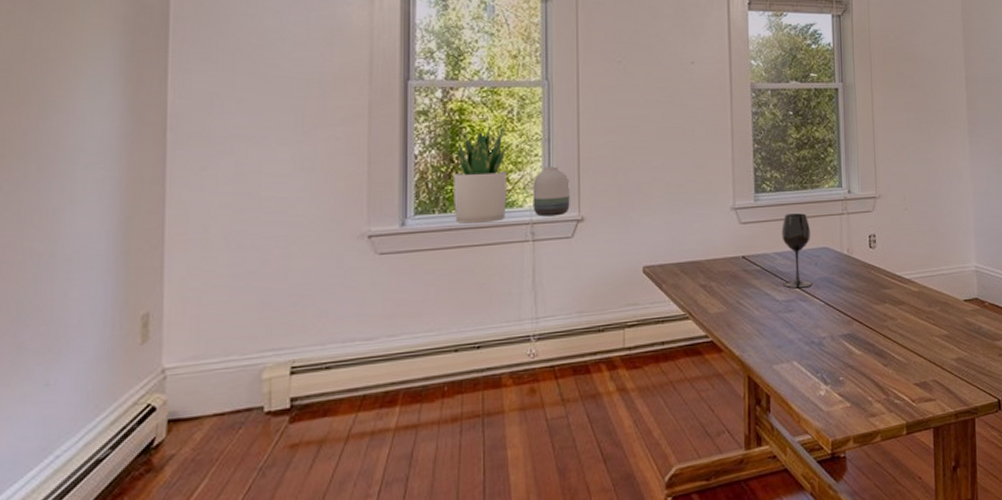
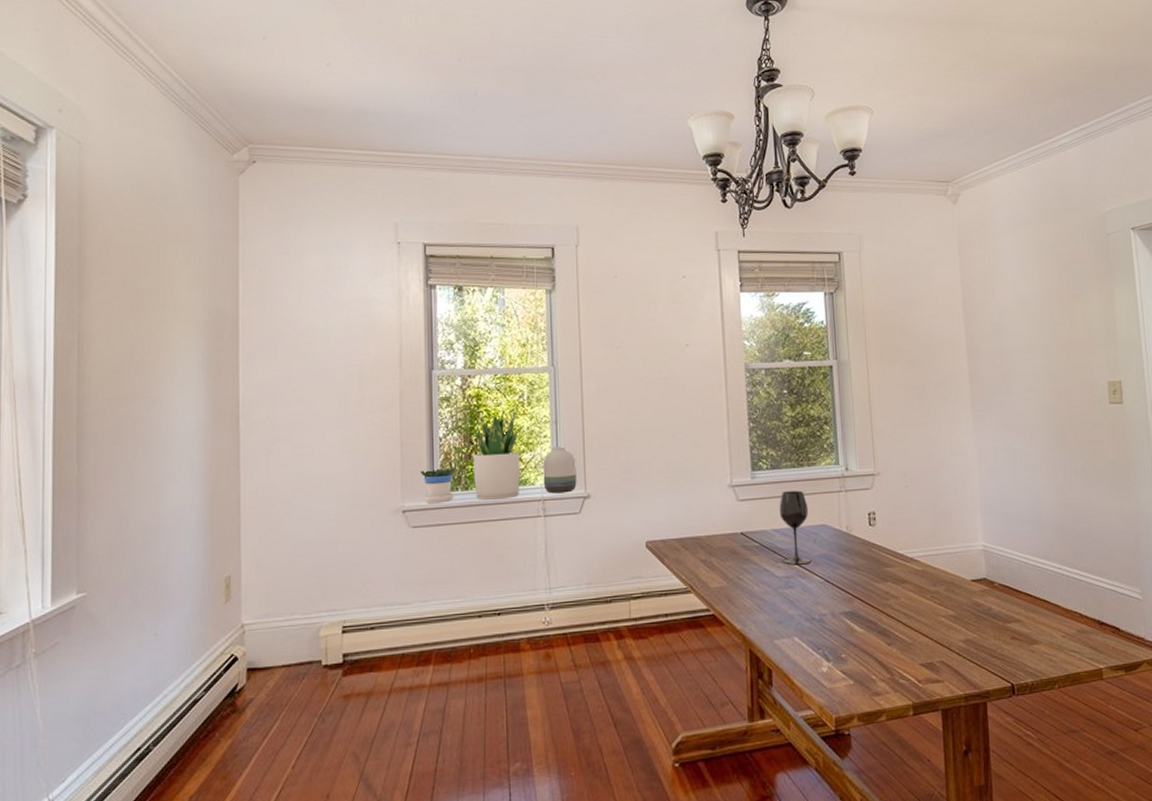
flowerpot: none [391,188,433,228] -> present [420,467,456,504]

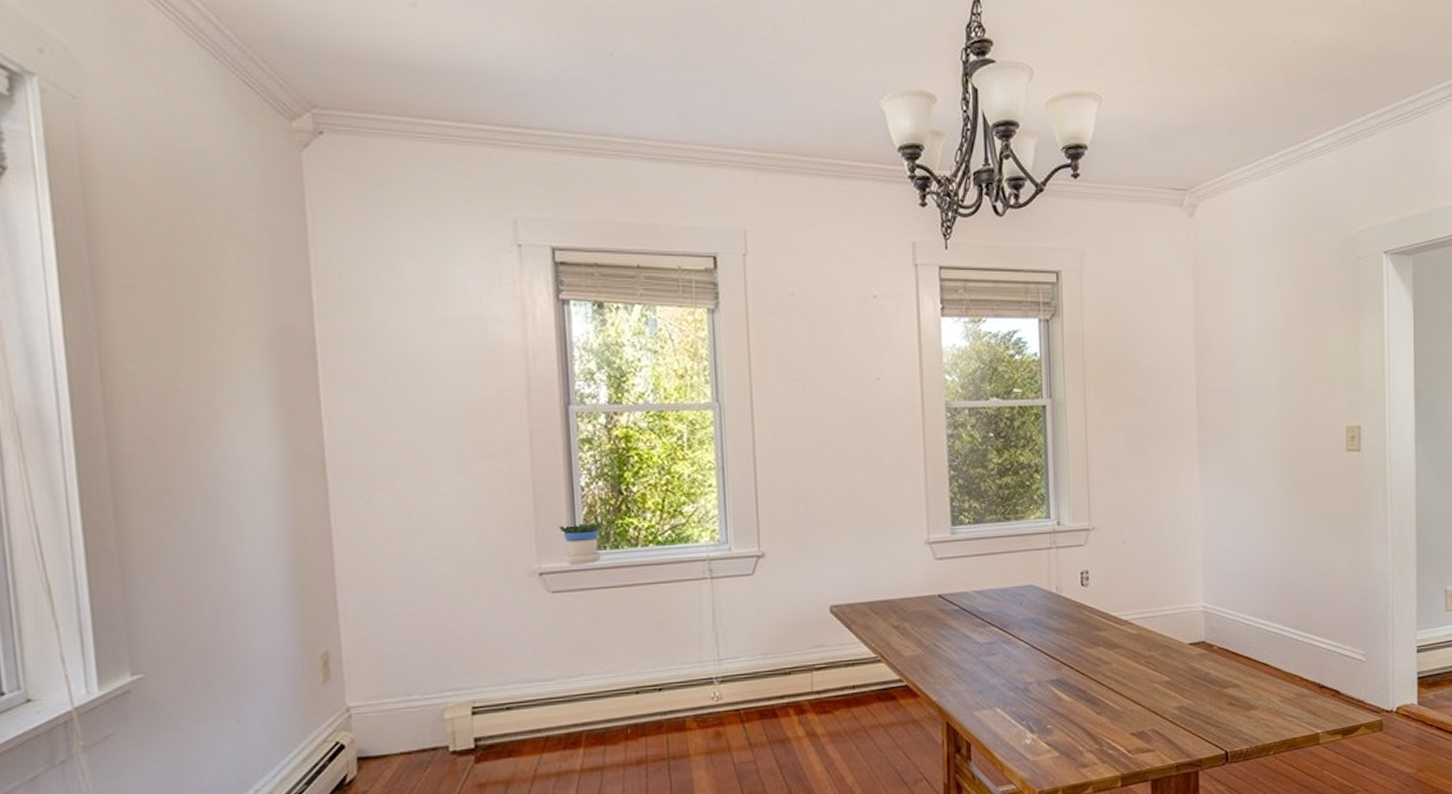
planter: present [473,409,520,501] -> none [623,453,681,561]
vase: present [543,446,577,494] -> none [707,497,749,553]
wineglass: present [779,491,812,565] -> none [982,547,1017,630]

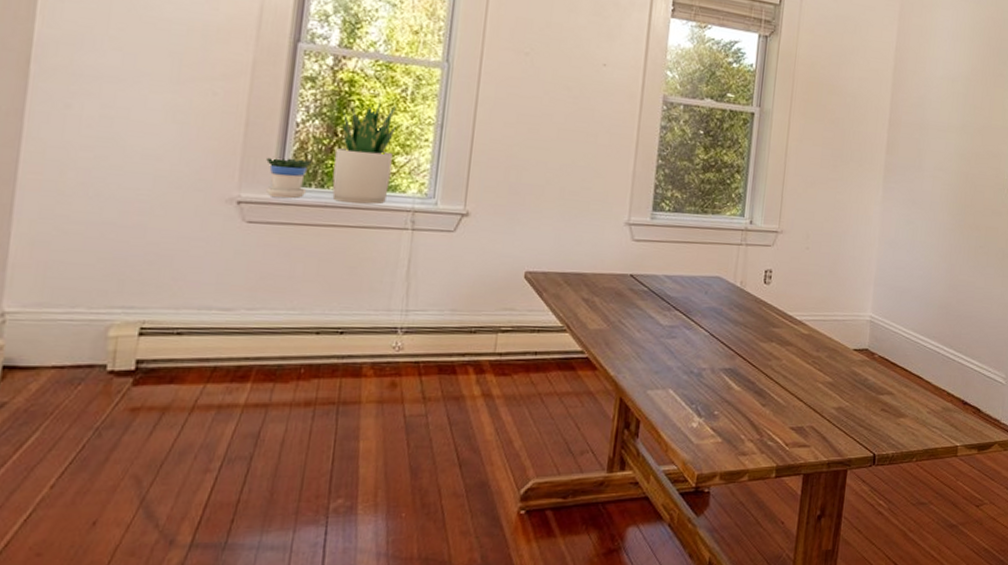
planter: none [623,453,681,561] -> present [332,101,398,205]

